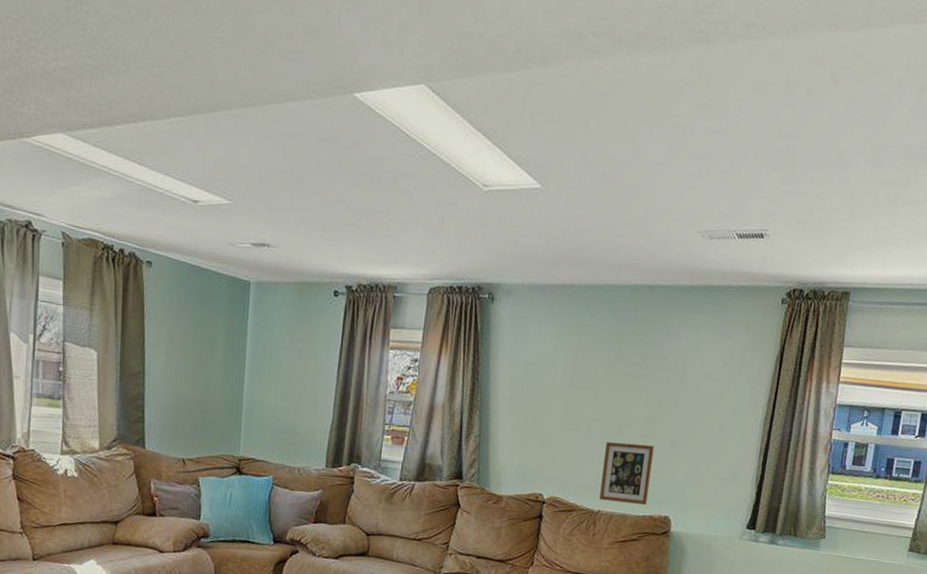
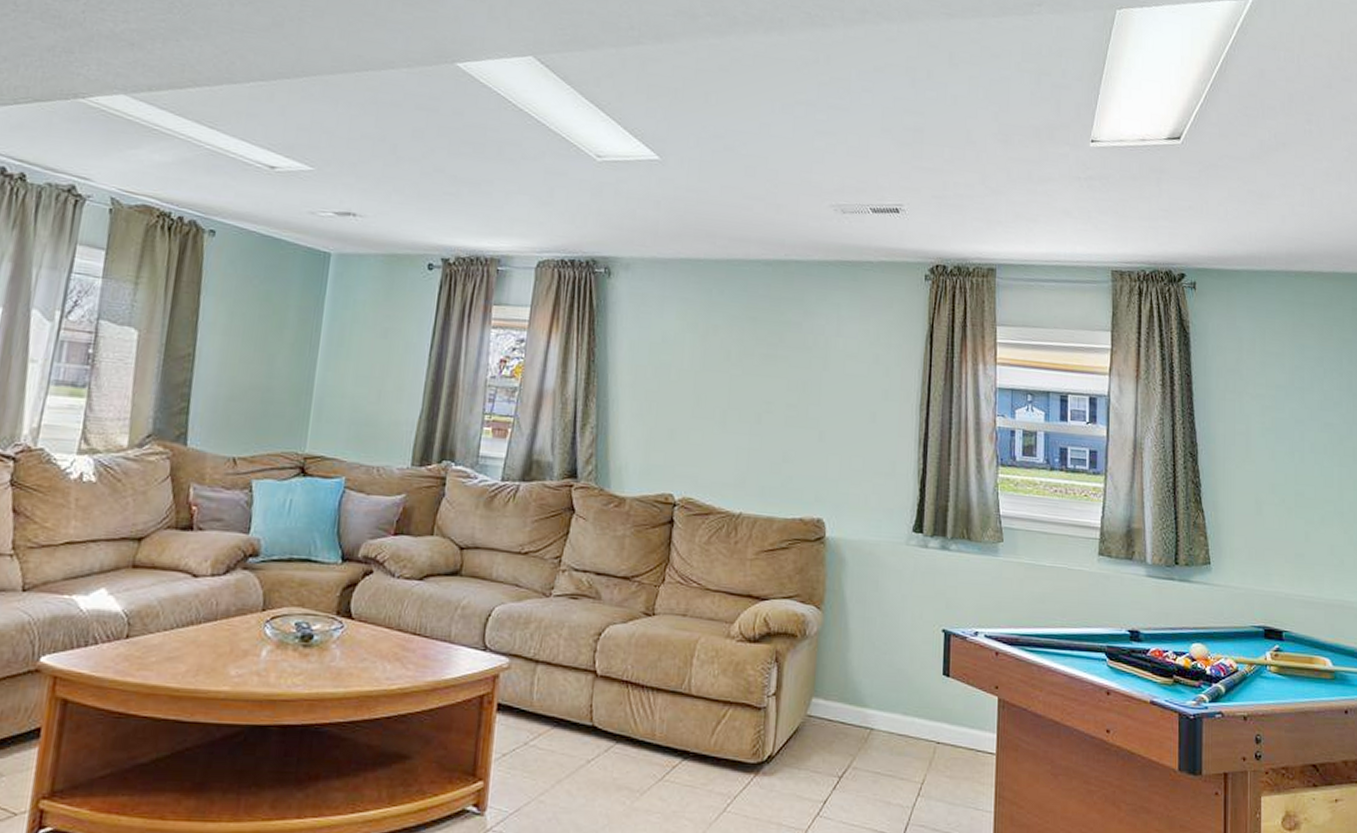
picture frame: present [599,442,655,506] -> none [740,432,800,507]

